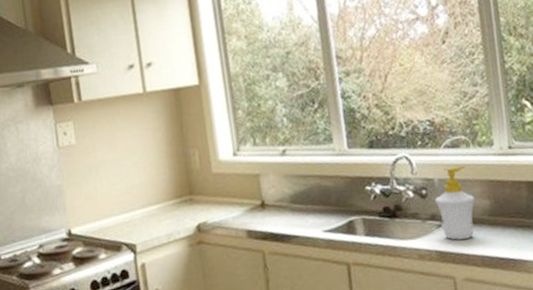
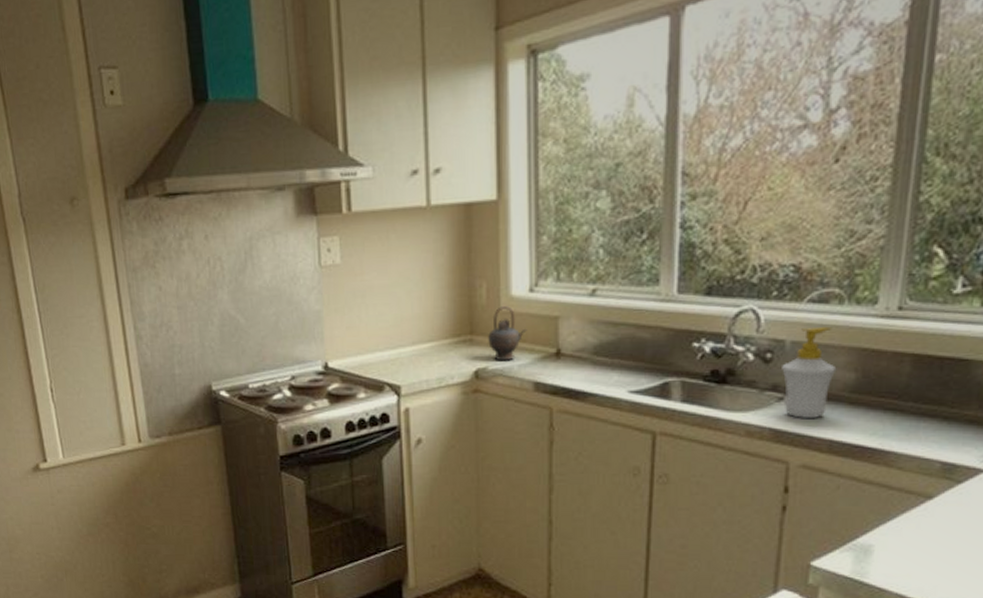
teapot: none [204,169,236,215] -> present [488,306,527,361]

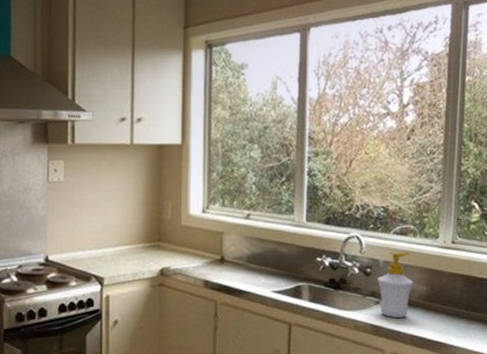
teapot: present [488,306,527,361] -> none [171,222,200,263]

